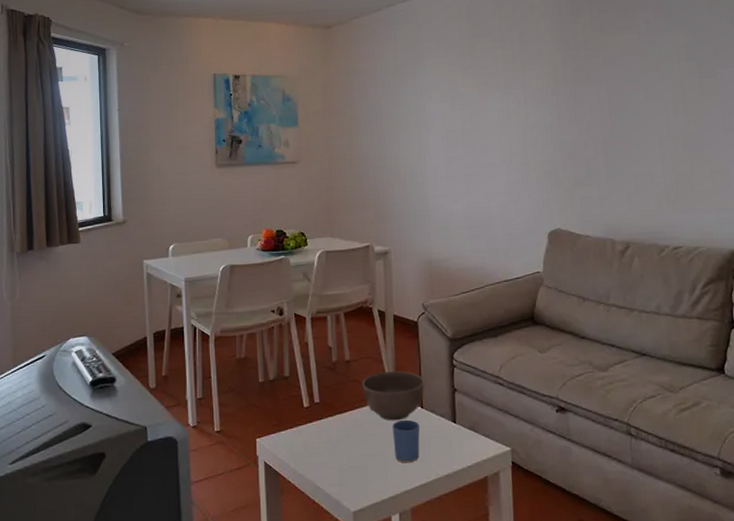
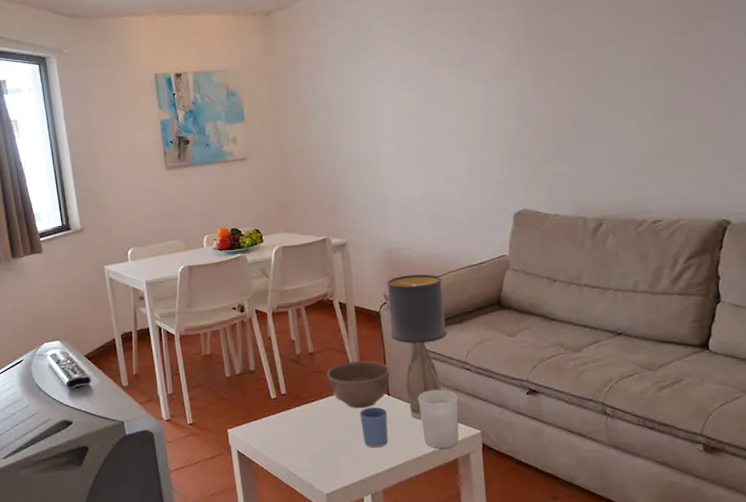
table lamp: none [425,285,482,434] -> present [386,274,448,419]
candle holder: none [450,403,491,466] -> present [417,389,459,449]

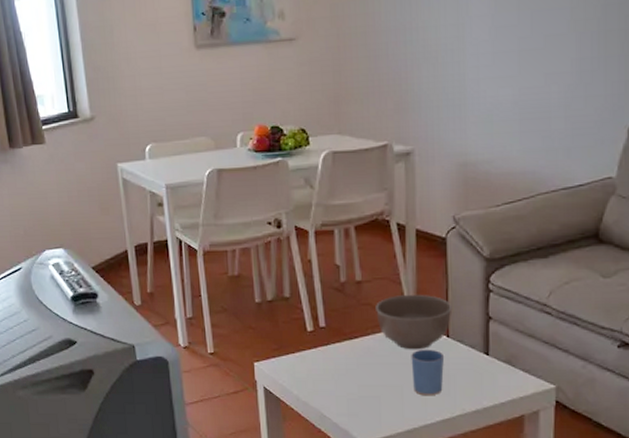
table lamp: present [386,274,448,419] -> none [457,194,528,367]
candle holder: present [417,389,459,449] -> none [482,334,533,402]

